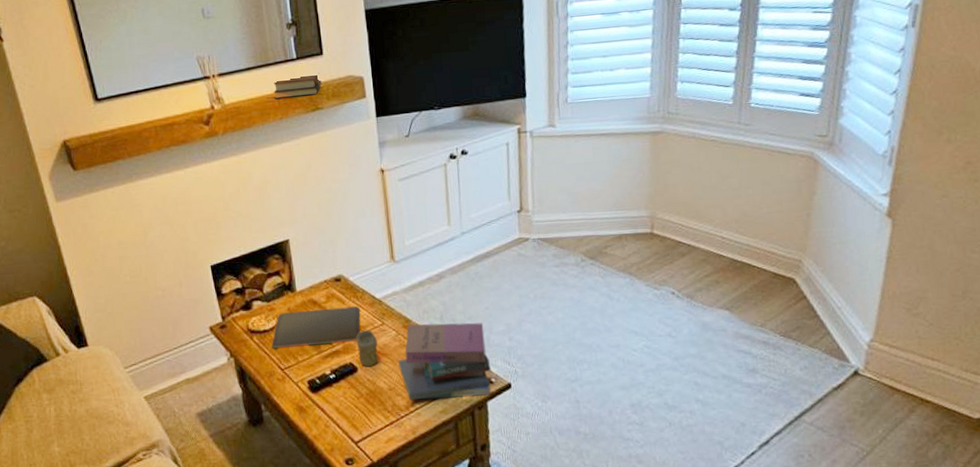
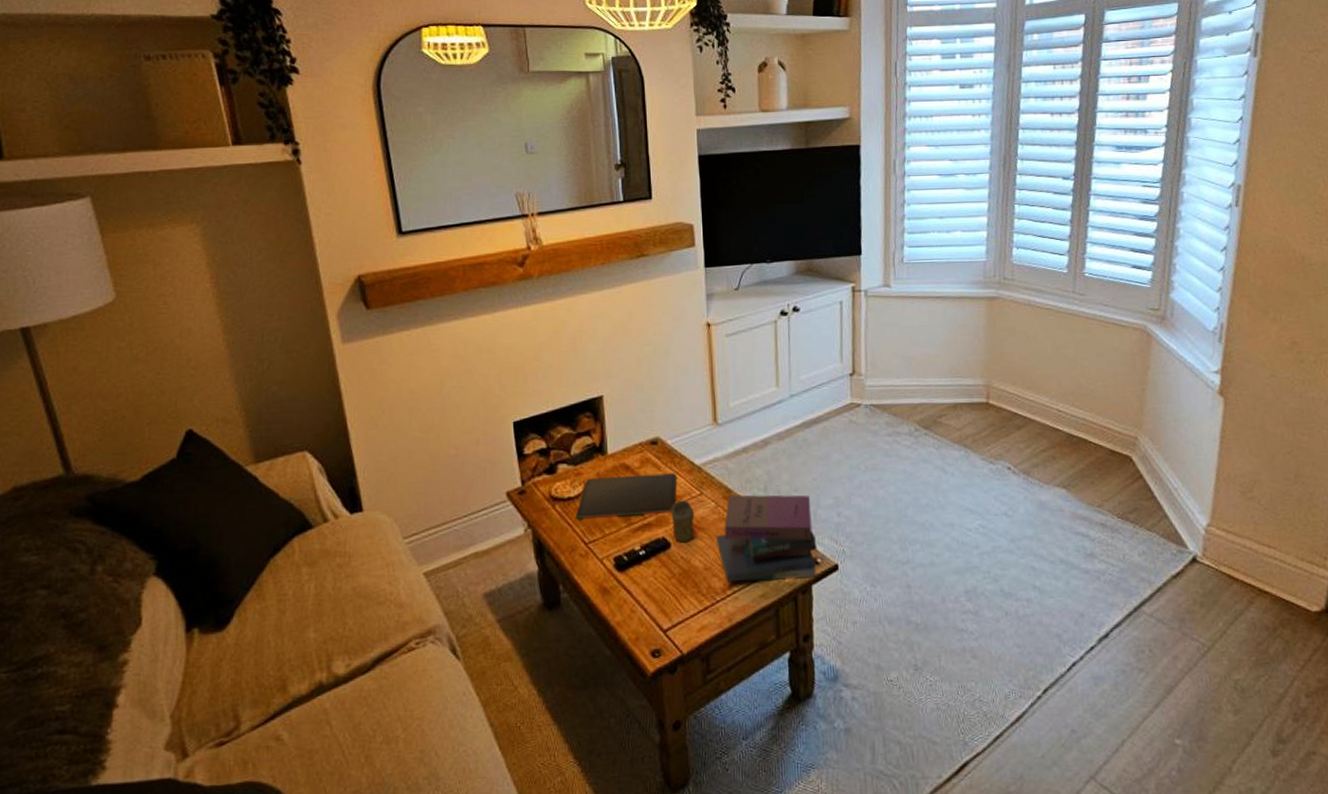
books: present [273,73,322,99] -> none [596,217,649,242]

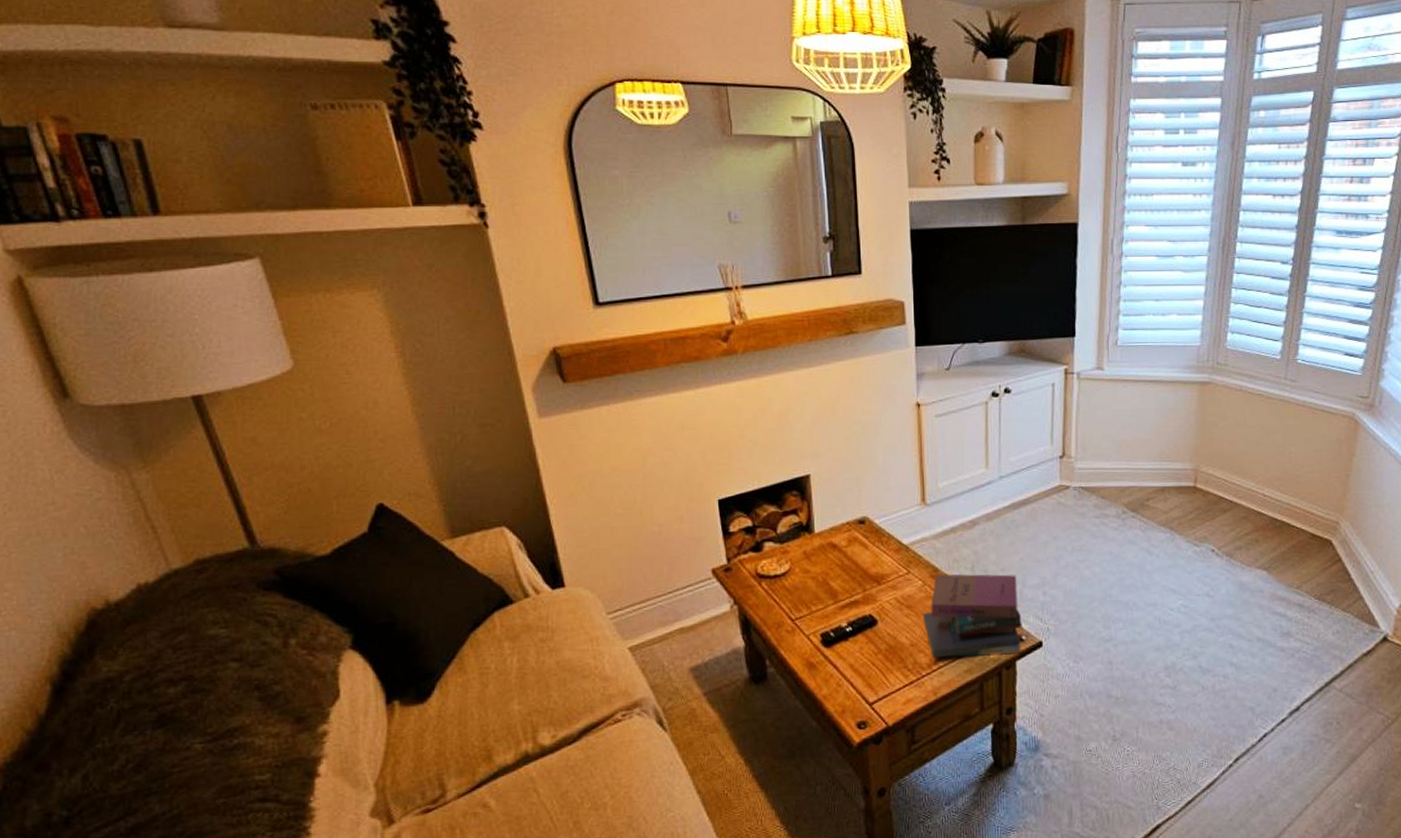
tablet: present [575,472,677,519] -> none [781,551,885,596]
candle: present [671,500,696,543] -> none [878,578,902,620]

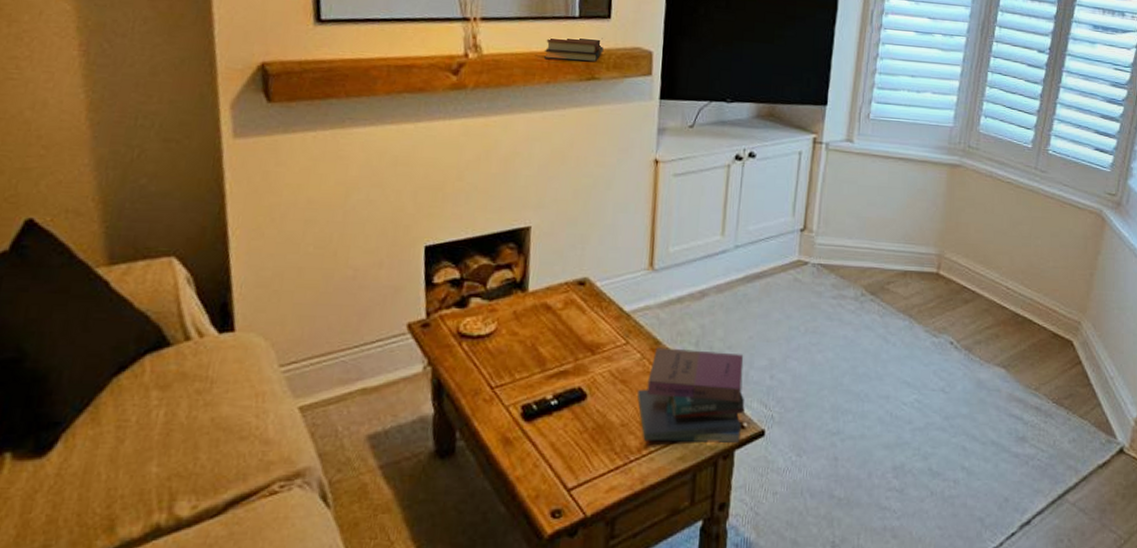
books: none [803,293,858,318] -> present [544,36,604,62]

